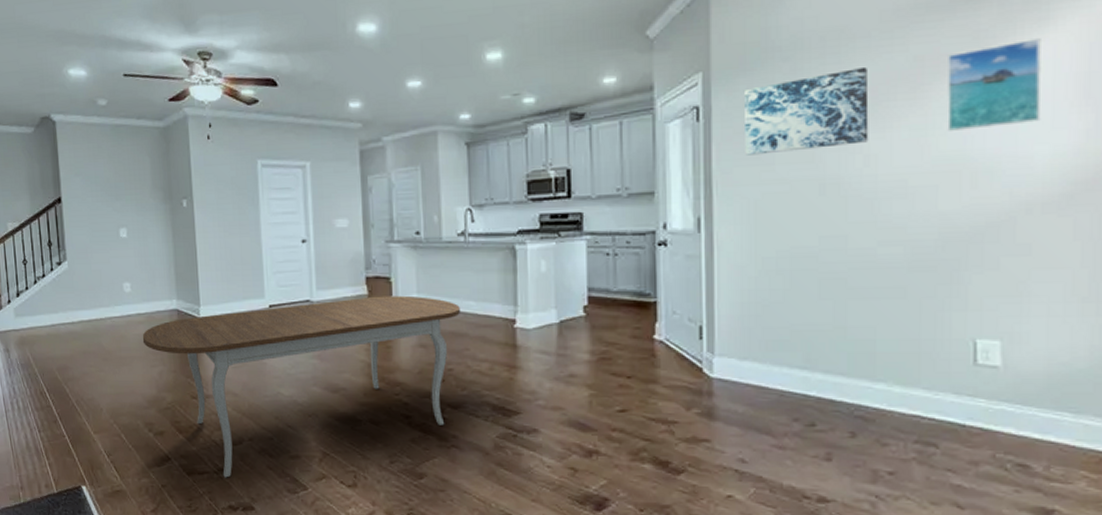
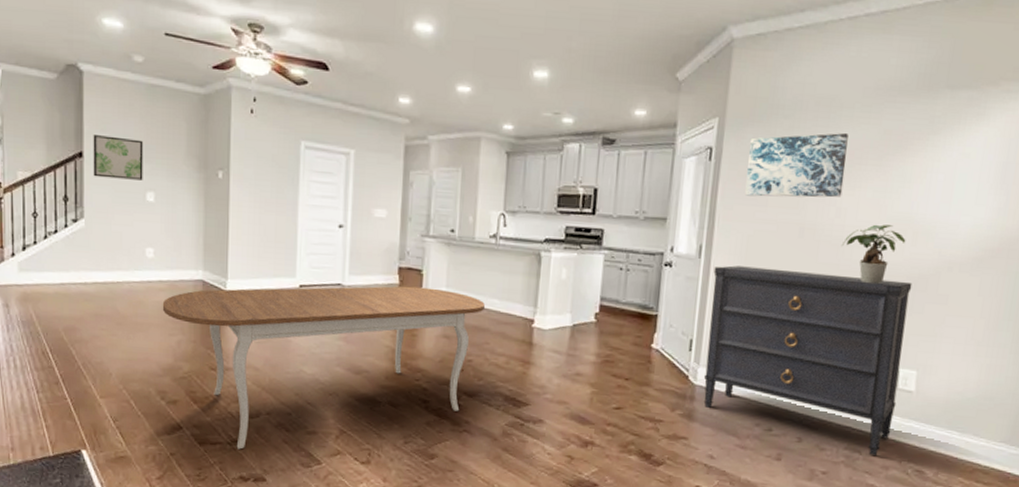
wall art: none [68,179,116,220] -> present [93,135,144,181]
dresser: none [718,233,979,450] -> present [703,265,913,457]
potted plant: none [876,167,962,239] -> present [841,224,906,284]
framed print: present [947,38,1041,131] -> none [901,129,977,198]

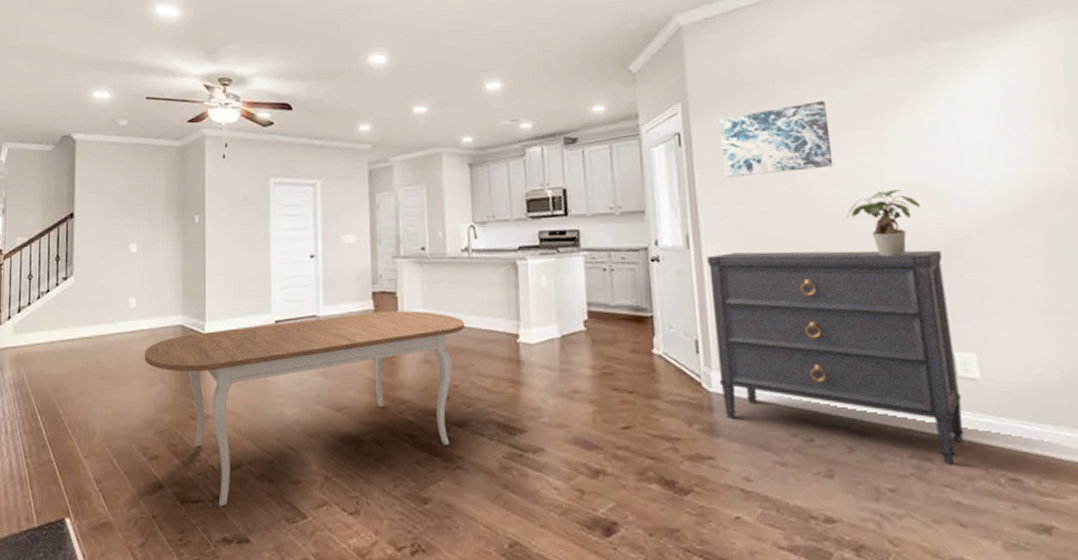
wall art: present [93,135,144,181] -> none [82,195,127,235]

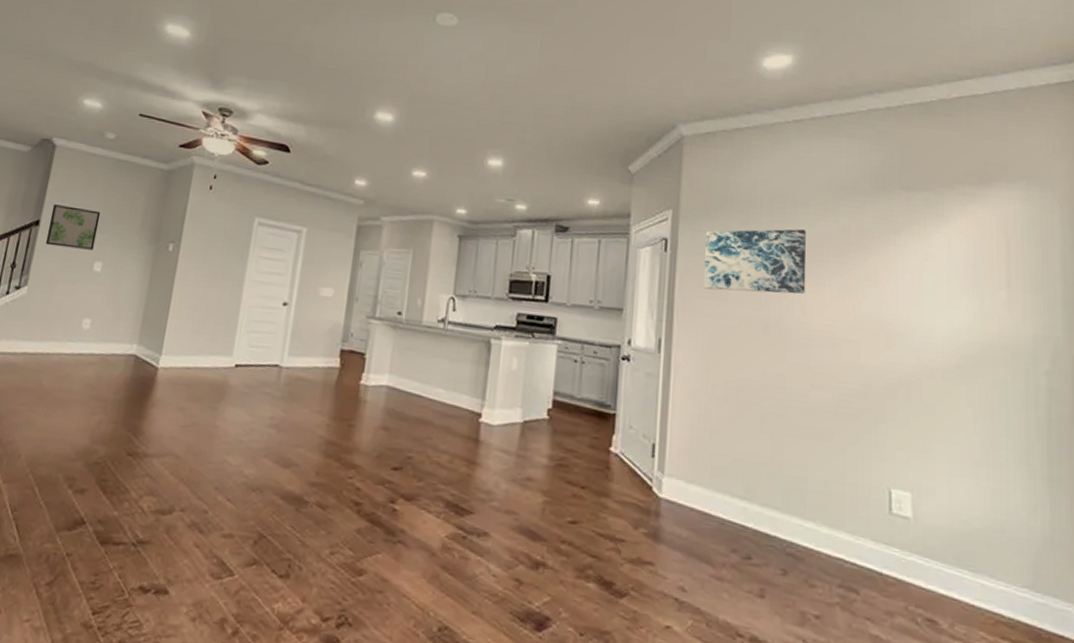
wall art: none [82,195,127,235] -> present [45,204,101,250]
dining table: present [144,310,464,507] -> none [88,365,429,553]
dresser: present [706,250,964,465] -> none [669,362,893,599]
potted plant: present [846,190,921,256] -> none [810,324,879,389]

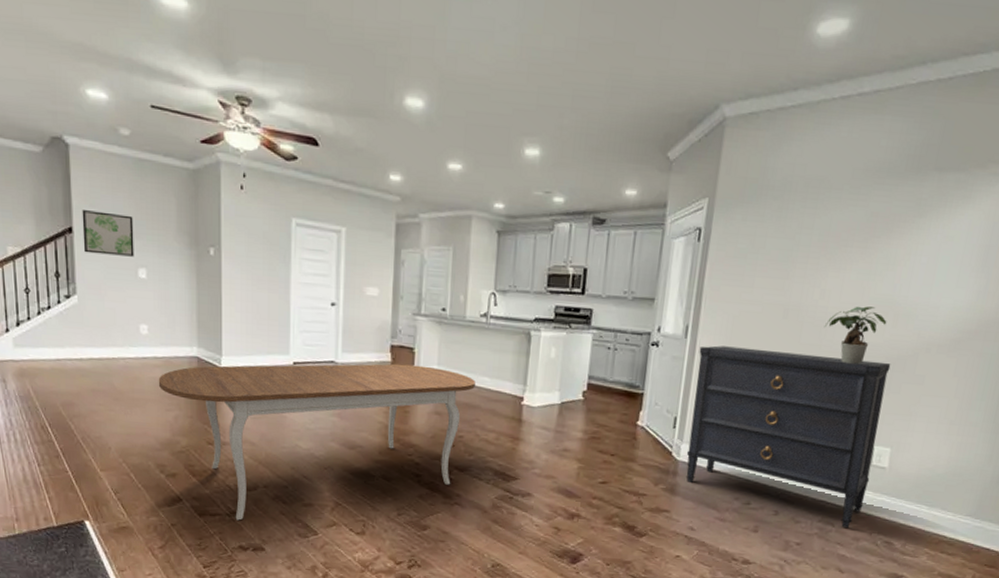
dining table: none [88,365,429,553] -> present [158,363,475,521]
dresser: none [669,362,893,599] -> present [685,345,891,529]
wall art: present [703,229,807,294] -> none [732,215,836,280]
potted plant: none [810,324,879,389] -> present [824,306,887,364]

